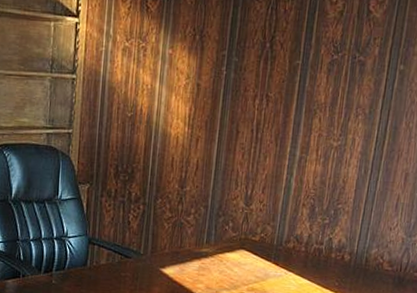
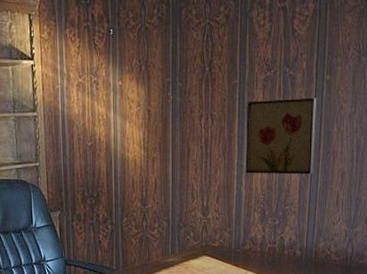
wall art: none [298,85,386,173] -> present [245,97,316,175]

